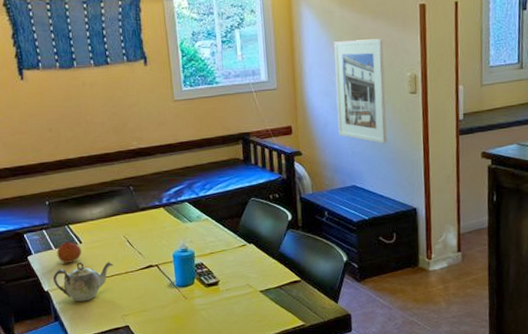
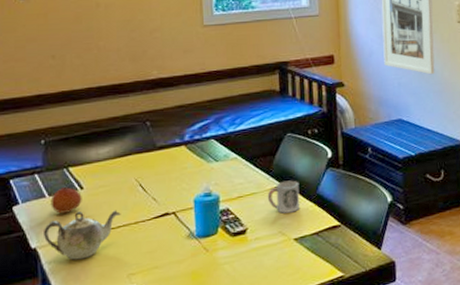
cup: none [235,239,265,269] -> present [267,180,300,214]

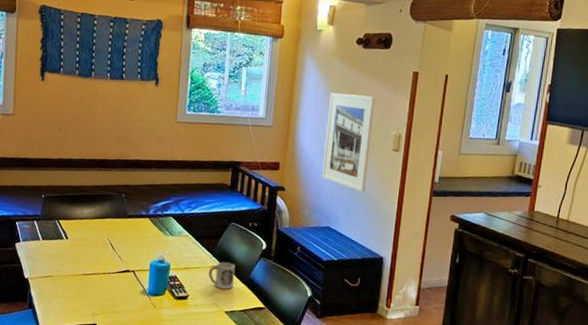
teapot: present [44,210,121,260] -> none [35,256,93,294]
fruit: present [50,187,82,214] -> none [42,235,66,256]

